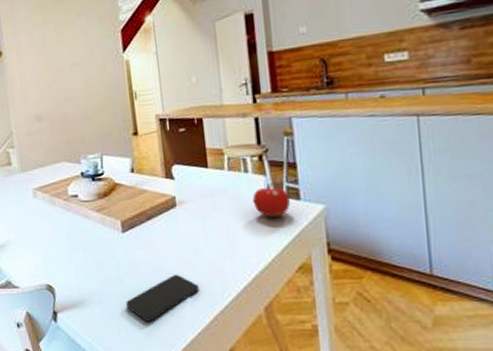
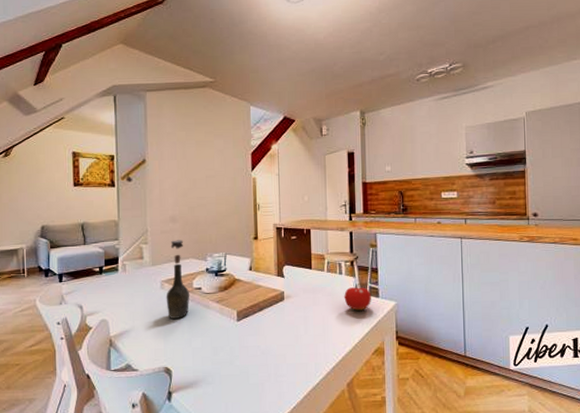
bottle: none [38,141,67,231] -> present [166,240,190,319]
smartphone: present [126,274,199,322] -> none [235,356,297,398]

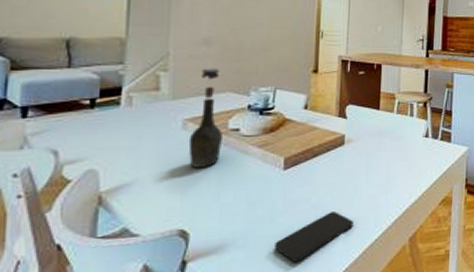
smartphone: none [235,356,297,398] -> present [275,210,353,262]
fruit: present [344,284,371,311] -> none [413,127,443,157]

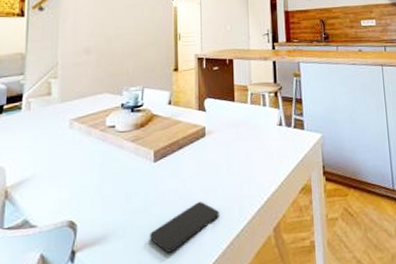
bottle: present [188,68,224,168] -> none [74,73,102,163]

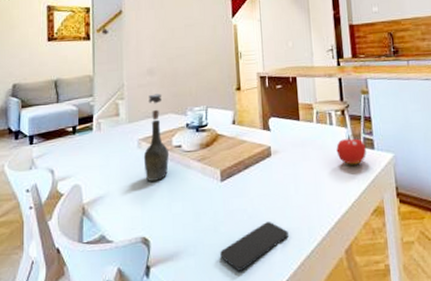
bottle: none [74,73,102,163] -> present [143,93,170,181]
fruit: none [268,115,297,145] -> present [336,135,366,165]

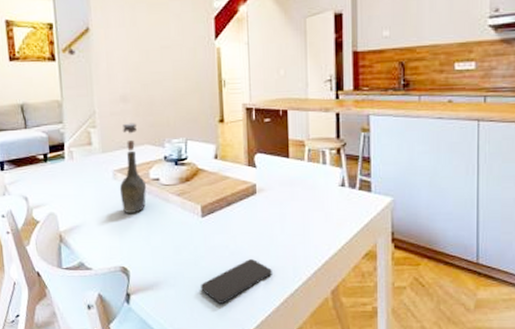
fruit: present [336,135,366,165] -> none [328,175,362,207]

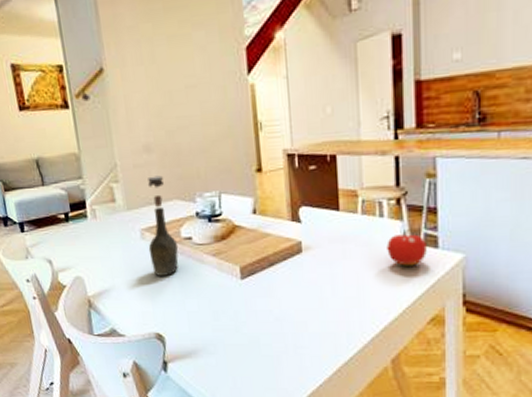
smartphone: present [201,258,272,304] -> none [243,324,323,373]
fruit: none [328,175,362,207] -> present [387,229,427,266]

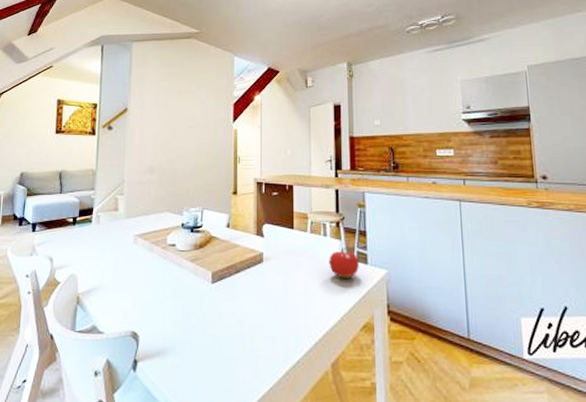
bottle: present [147,175,179,276] -> none [138,192,164,277]

